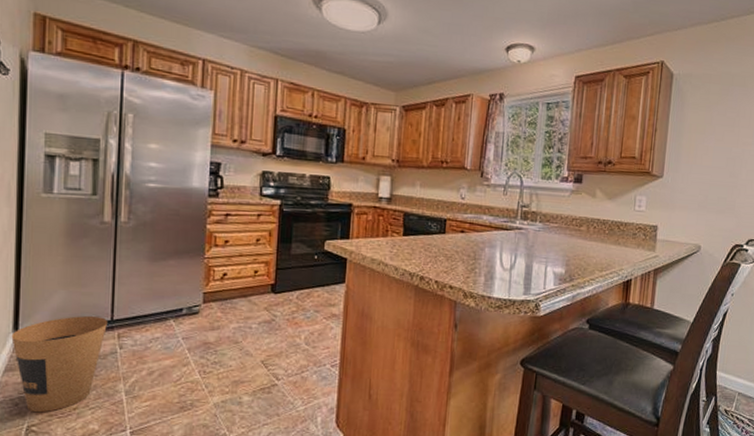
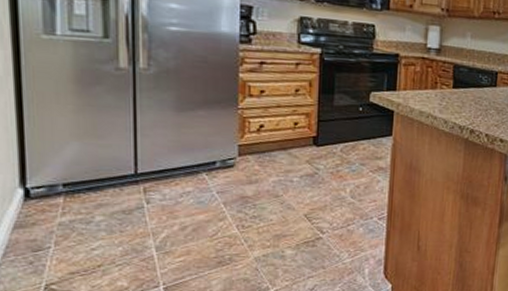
trash can: present [11,316,107,413] -> none [18,169,131,271]

